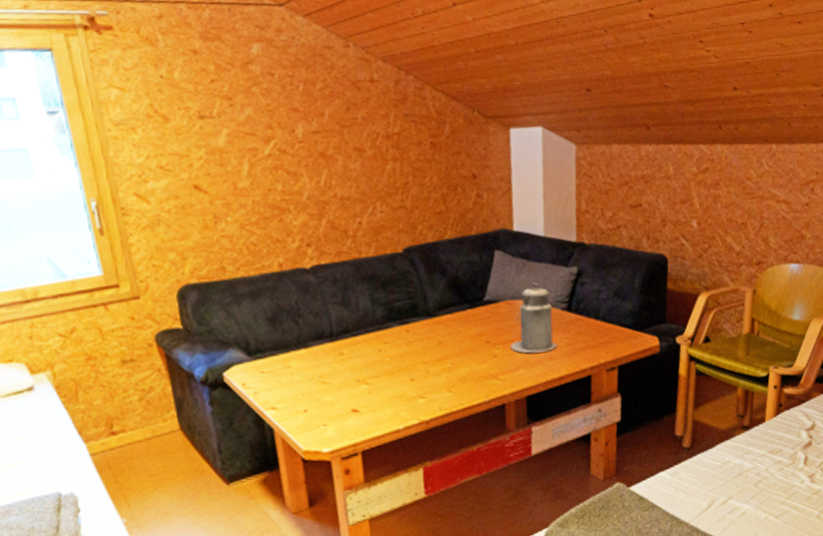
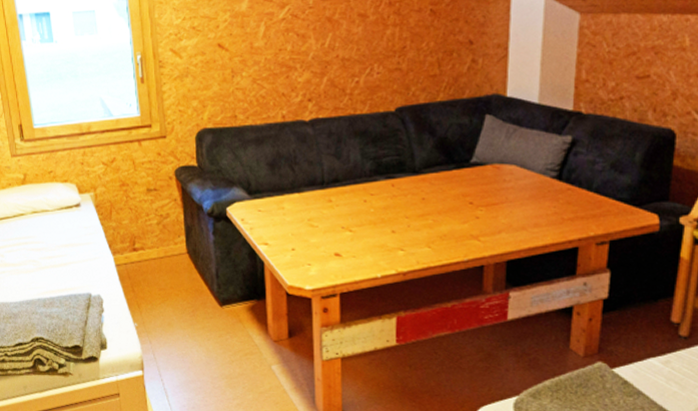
canister: present [510,282,557,354] -> none [494,148,543,218]

